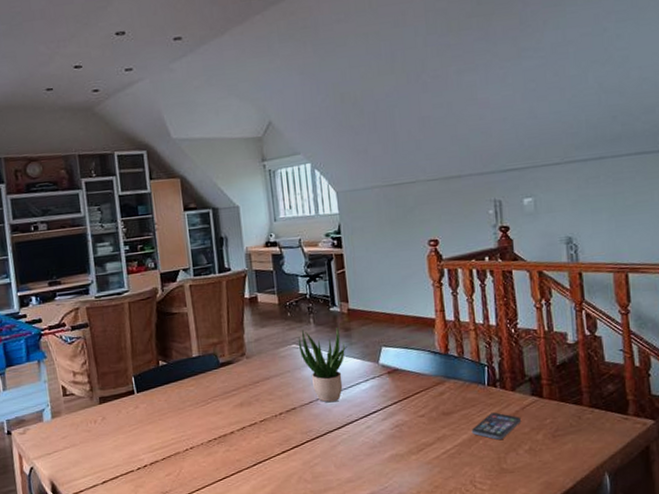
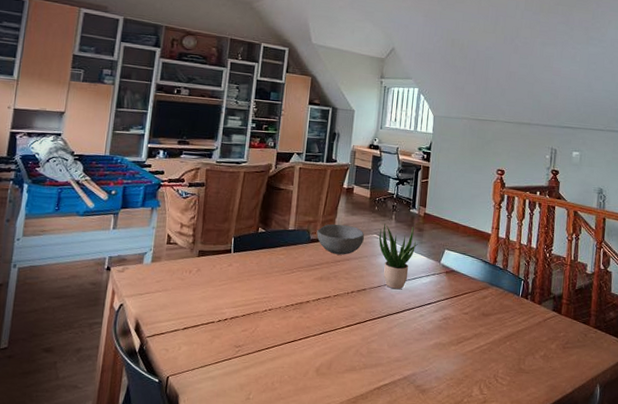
bowl: none [225,339,282,375] -> present [317,224,364,255]
smartphone: present [471,412,521,440] -> none [502,320,541,344]

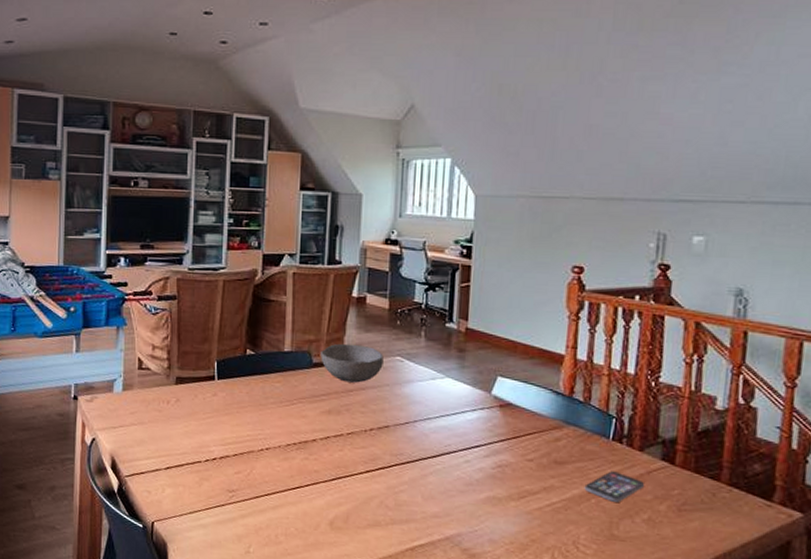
potted plant: present [378,223,418,290] -> none [403,342,458,428]
smartphone: none [502,320,541,344] -> present [584,471,644,502]

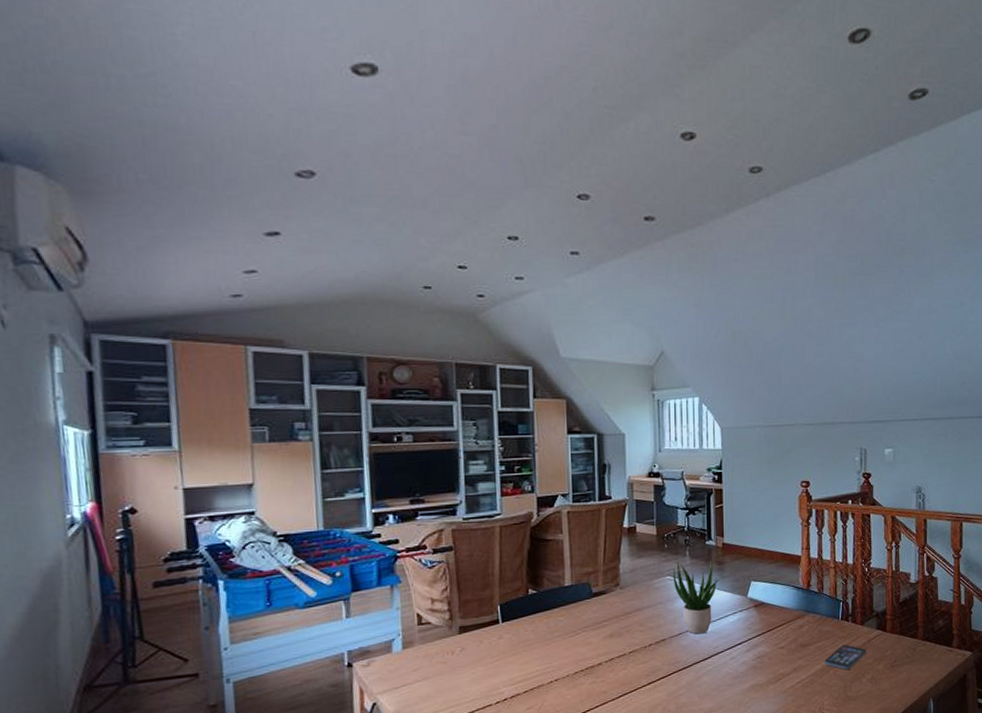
bowl: present [321,343,384,383] -> none [599,570,656,606]
potted plant: none [403,342,458,428] -> present [672,561,719,634]

